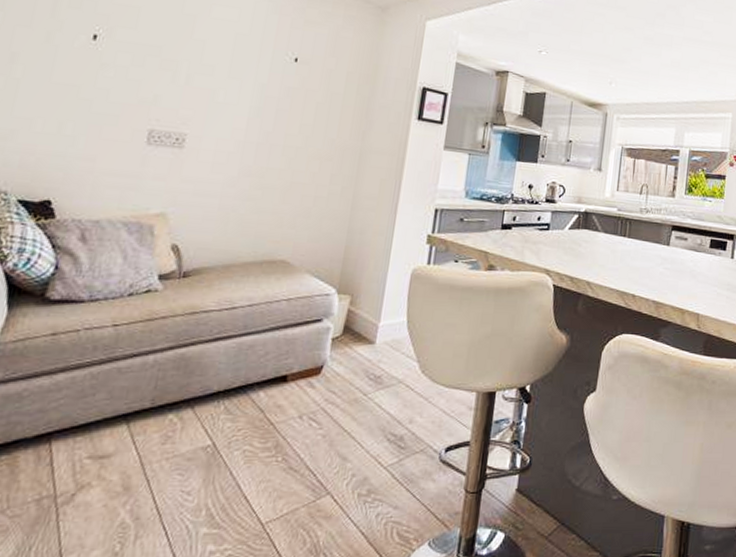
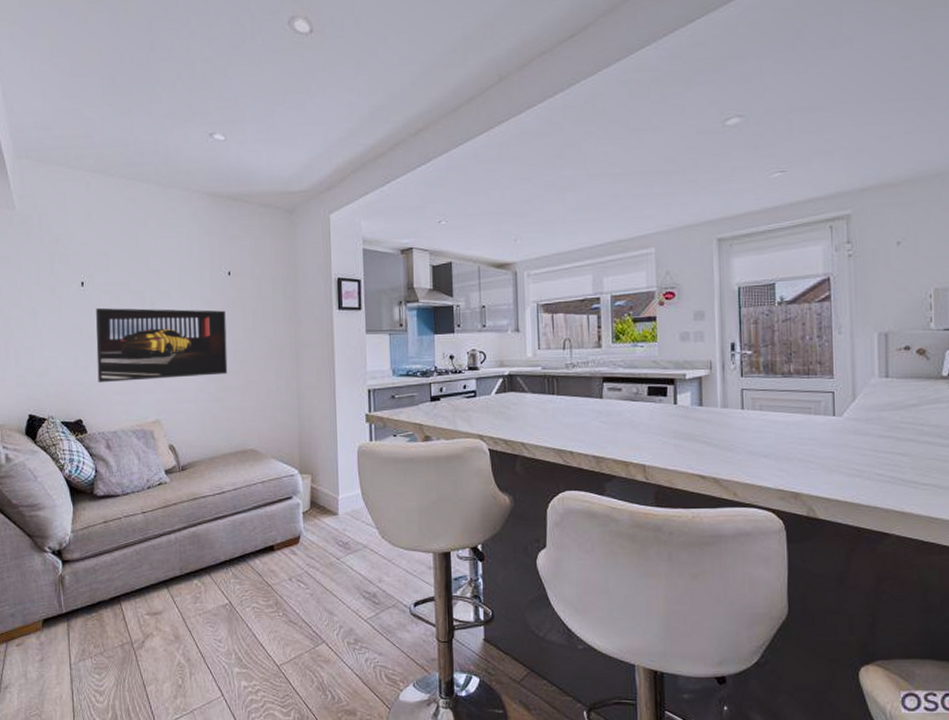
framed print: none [87,68,282,170] -> present [96,307,228,383]

